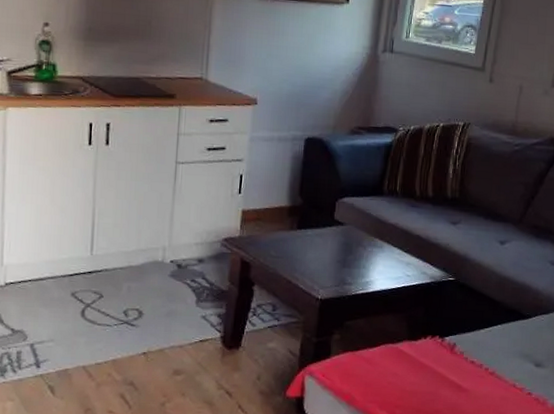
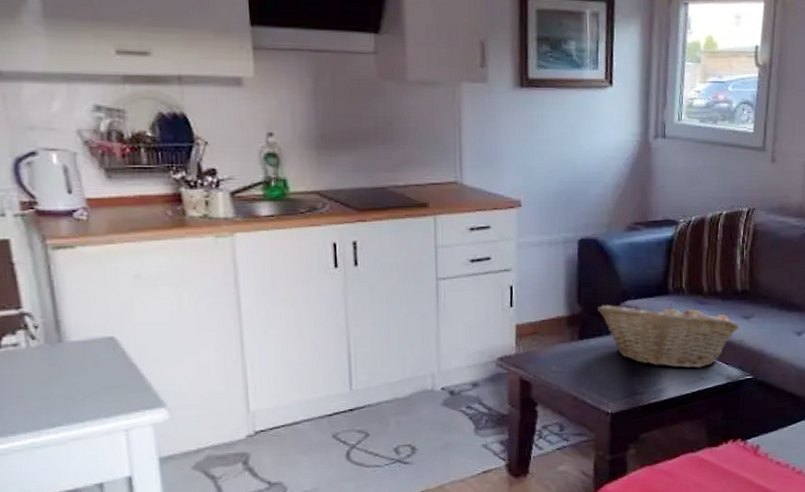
fruit basket: none [317,199,447,266] -> present [598,302,740,369]

